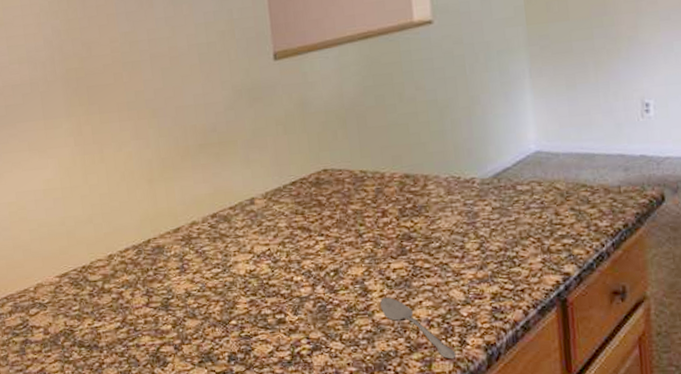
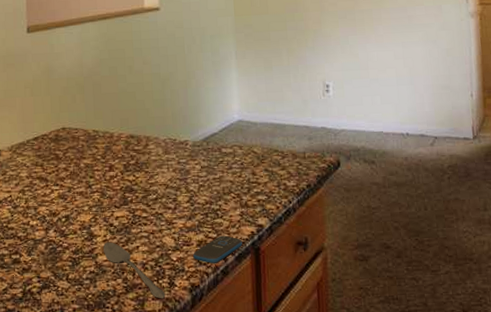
mobile phone: none [487,286,546,319] -> present [193,235,242,264]

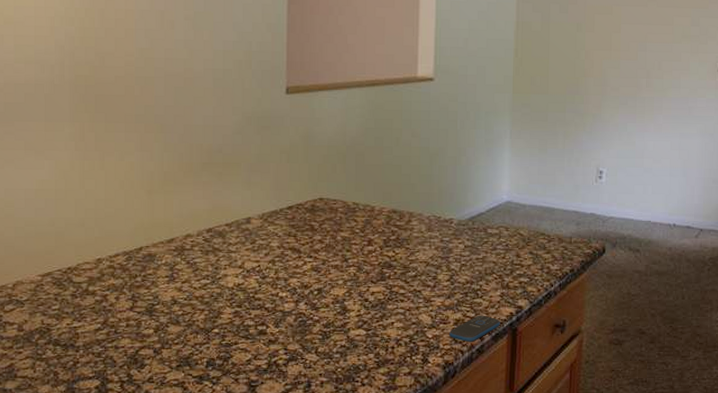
spoon: present [103,242,166,299] -> none [357,317,418,375]

